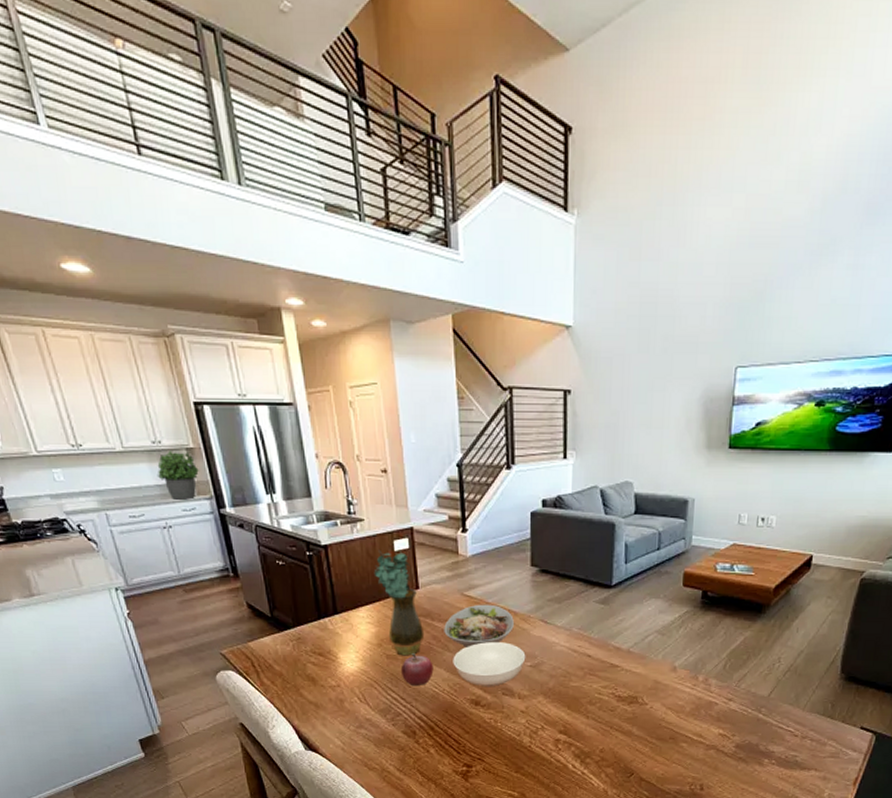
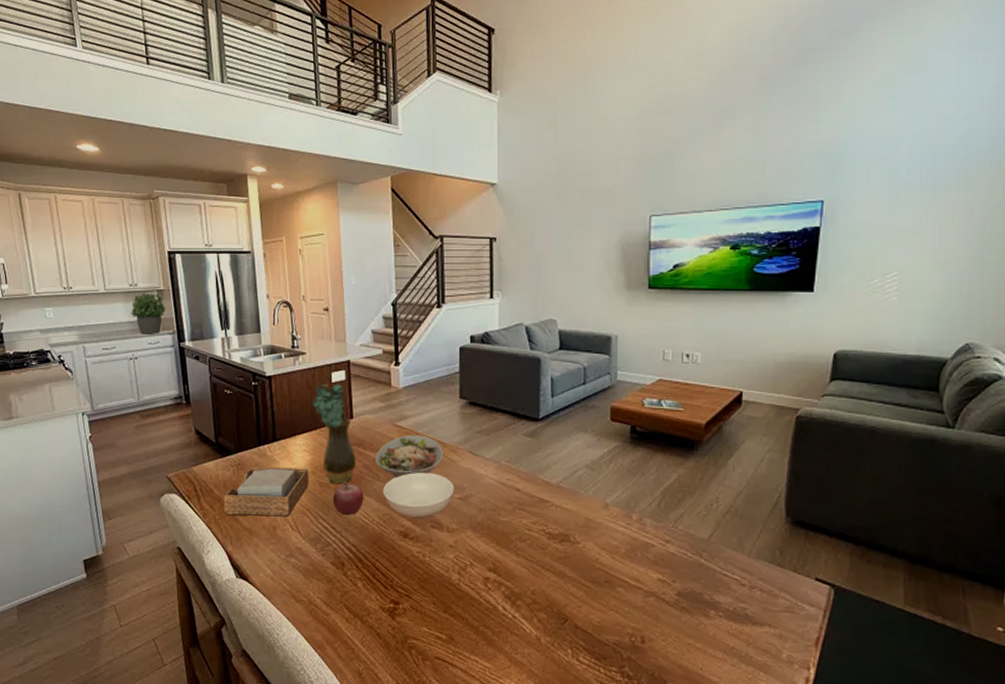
napkin holder: none [285,640,375,690] -> present [223,467,309,517]

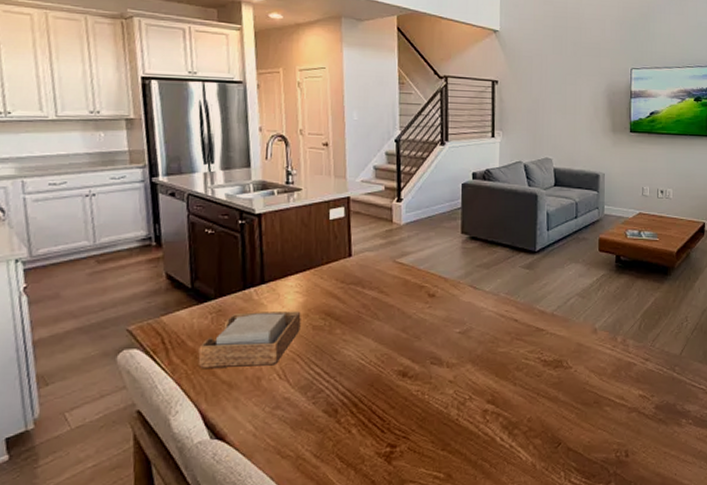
potted plant: present [130,292,166,334] -> none [88,120,136,168]
vase: present [312,381,357,485] -> none [306,218,354,326]
fruit: present [332,482,364,515] -> none [326,323,361,358]
salad: present [375,434,443,477] -> none [374,271,444,315]
bowl: present [383,472,455,519] -> none [381,309,455,357]

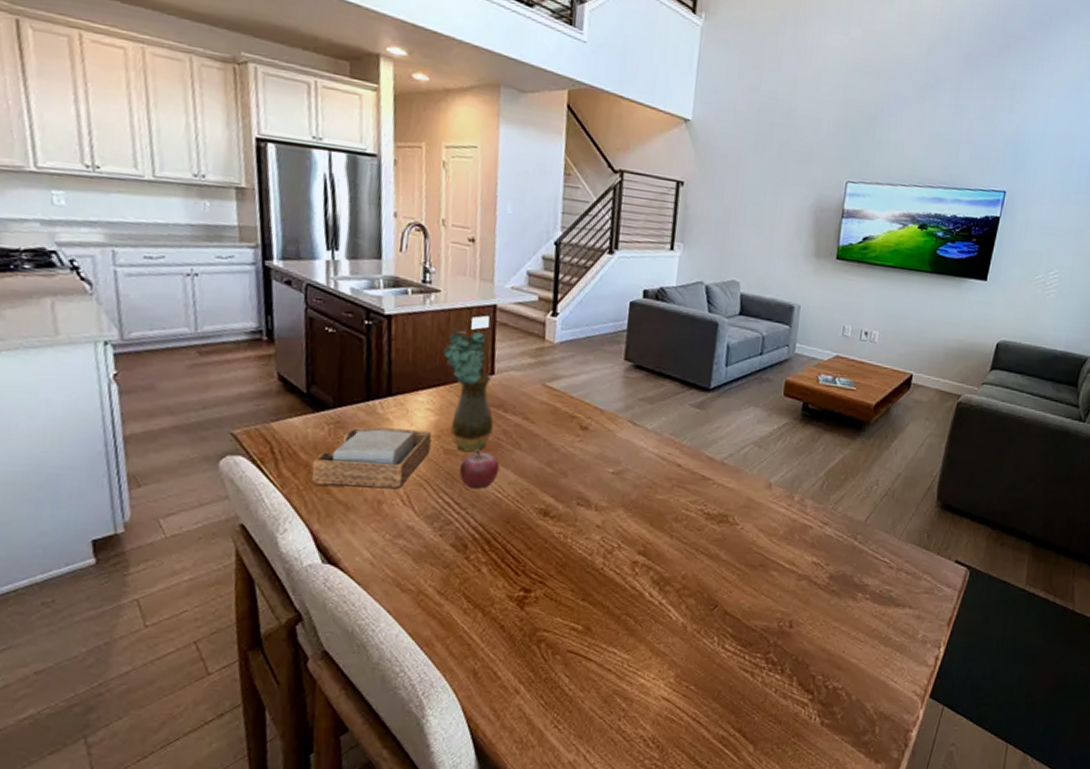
vase: none [306,218,354,326] -> present [442,326,494,452]
fruit: none [326,323,361,358] -> present [459,449,500,489]

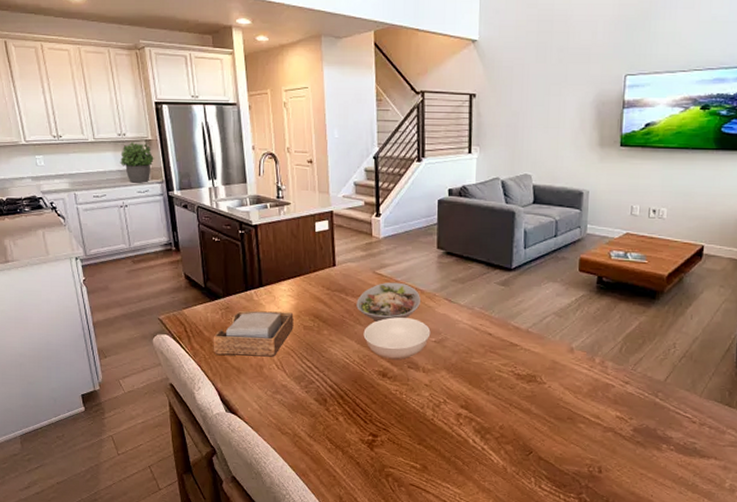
potted plant: none [191,187,247,246] -> present [119,141,154,183]
vase: present [442,326,494,452] -> none [296,230,339,328]
fruit: present [459,449,500,489] -> none [315,325,346,356]
salad: none [517,397,599,447] -> present [356,282,420,322]
bowl: none [523,441,609,495] -> present [363,317,431,360]

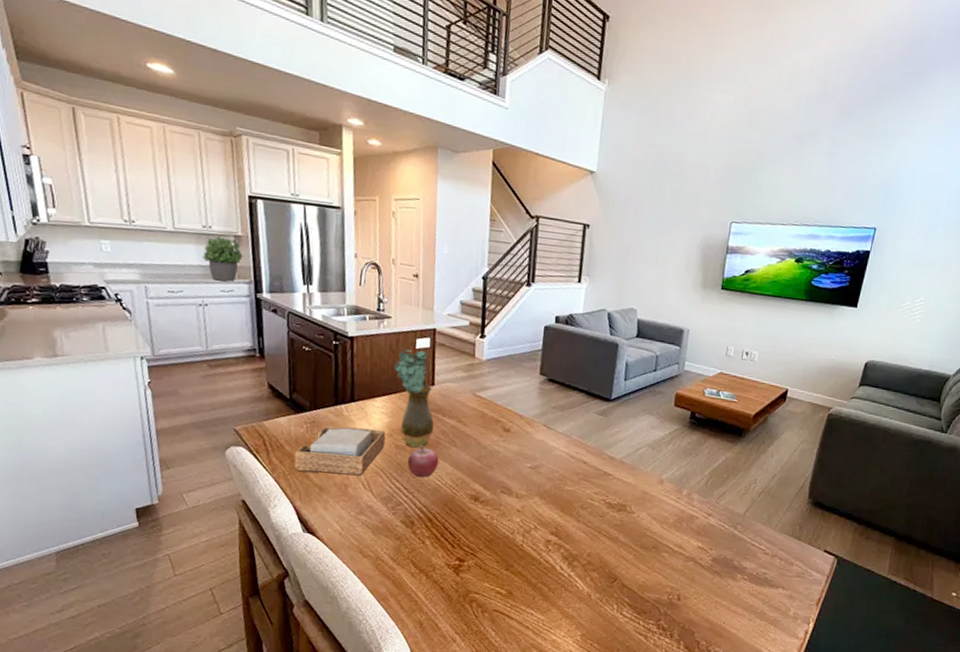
vase: none [296,230,339,328] -> present [393,346,435,448]
fruit: none [315,325,346,356] -> present [407,446,439,477]
salad: present [356,282,420,322] -> none [453,405,519,445]
bowl: present [363,317,431,360] -> none [457,441,527,484]

